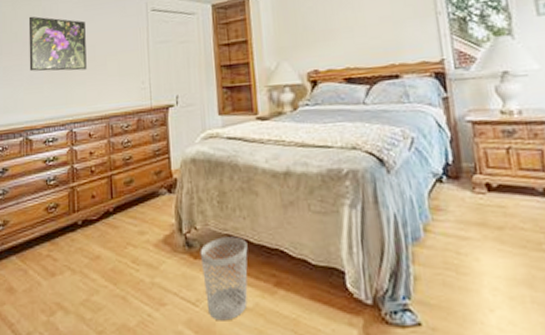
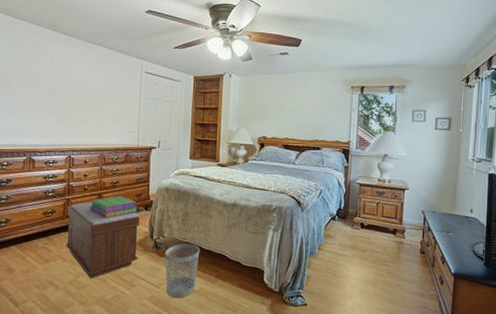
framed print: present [28,16,87,72] -> none [35,59,88,111]
bench: none [72,187,166,296] -> present [66,201,140,278]
stack of books: none [99,175,159,208] -> present [89,195,138,218]

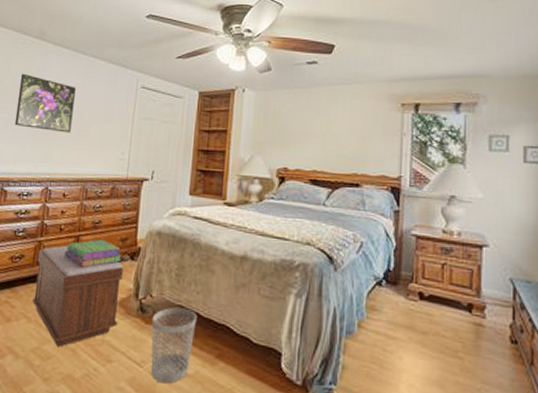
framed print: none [35,59,88,111] -> present [14,73,76,133]

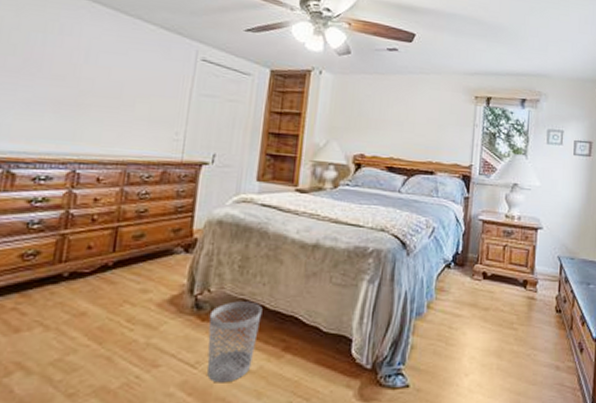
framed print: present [14,73,76,133] -> none [27,30,116,107]
bench: present [32,245,124,347] -> none [51,238,176,356]
stack of books: present [64,239,122,267] -> none [97,230,174,263]

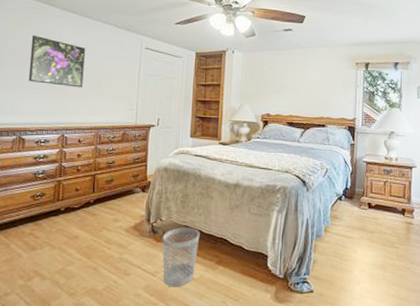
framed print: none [27,30,116,107] -> present [28,35,85,88]

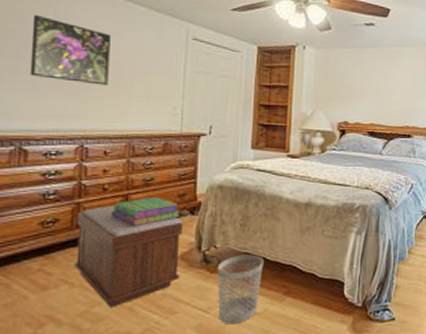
bench: none [55,183,136,267] -> present [74,205,183,307]
stack of books: none [82,176,134,200] -> present [110,196,180,226]

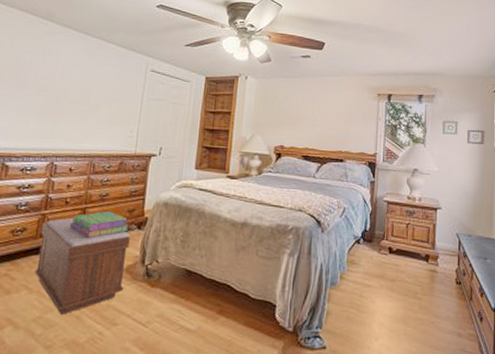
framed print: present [30,14,111,86] -> none [18,52,84,111]
wastebasket: present [217,254,264,325] -> none [156,270,201,340]

